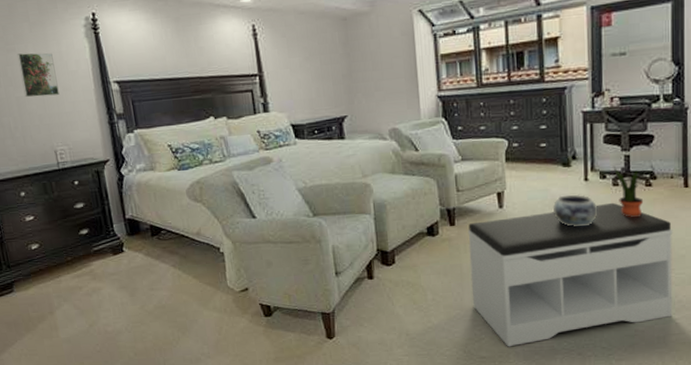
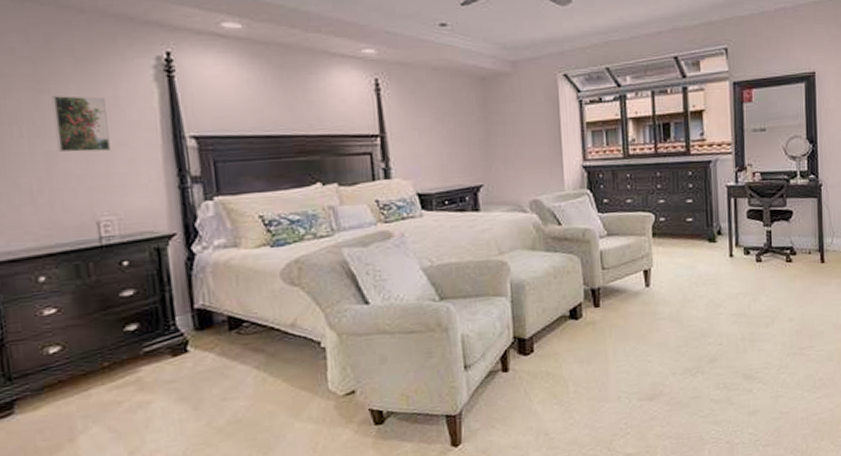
bench: present [467,202,673,347] -> none [613,279,814,441]
decorative bowl: present [552,194,598,227] -> none [699,270,743,305]
potted plant: present [613,166,644,217] -> none [756,241,785,294]

